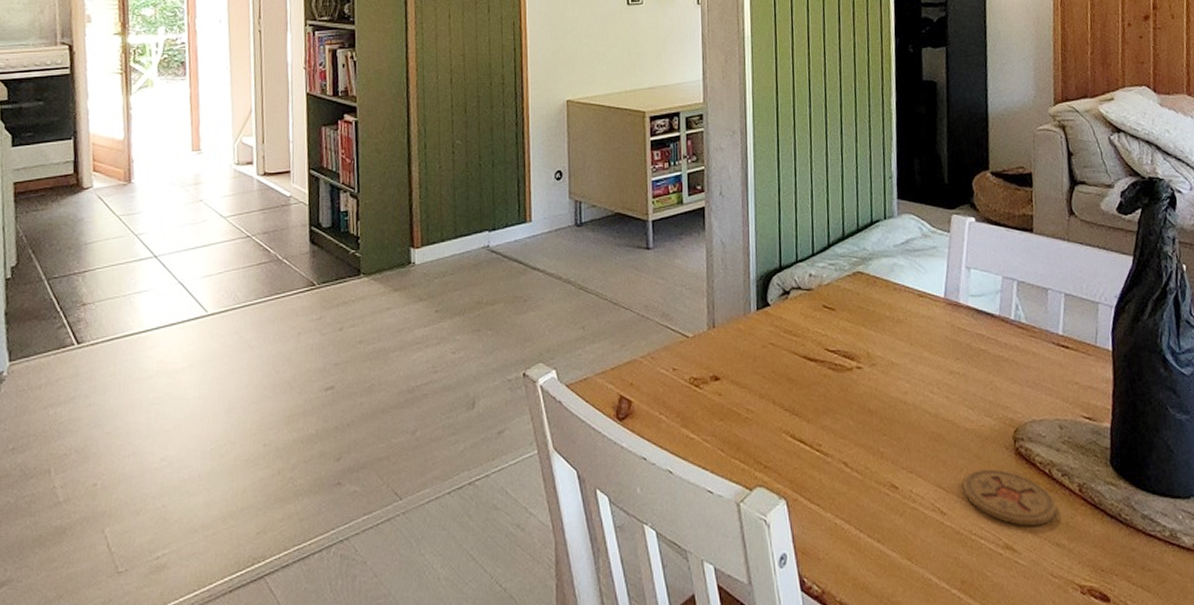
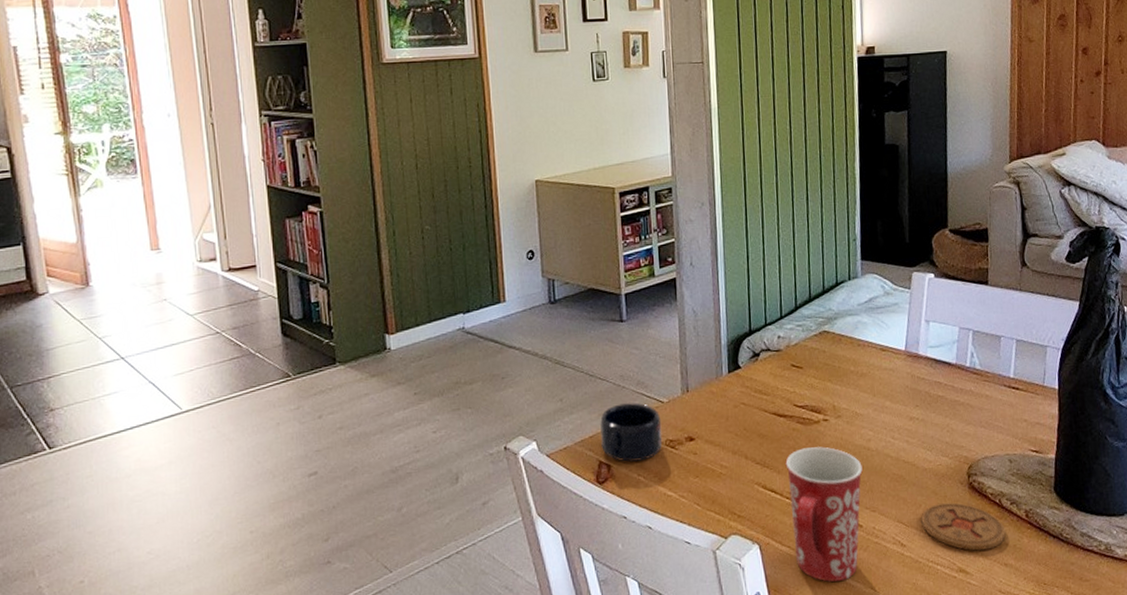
mug: none [621,335,686,399] -> present [599,403,663,462]
mug: none [815,396,899,548] -> present [785,446,863,582]

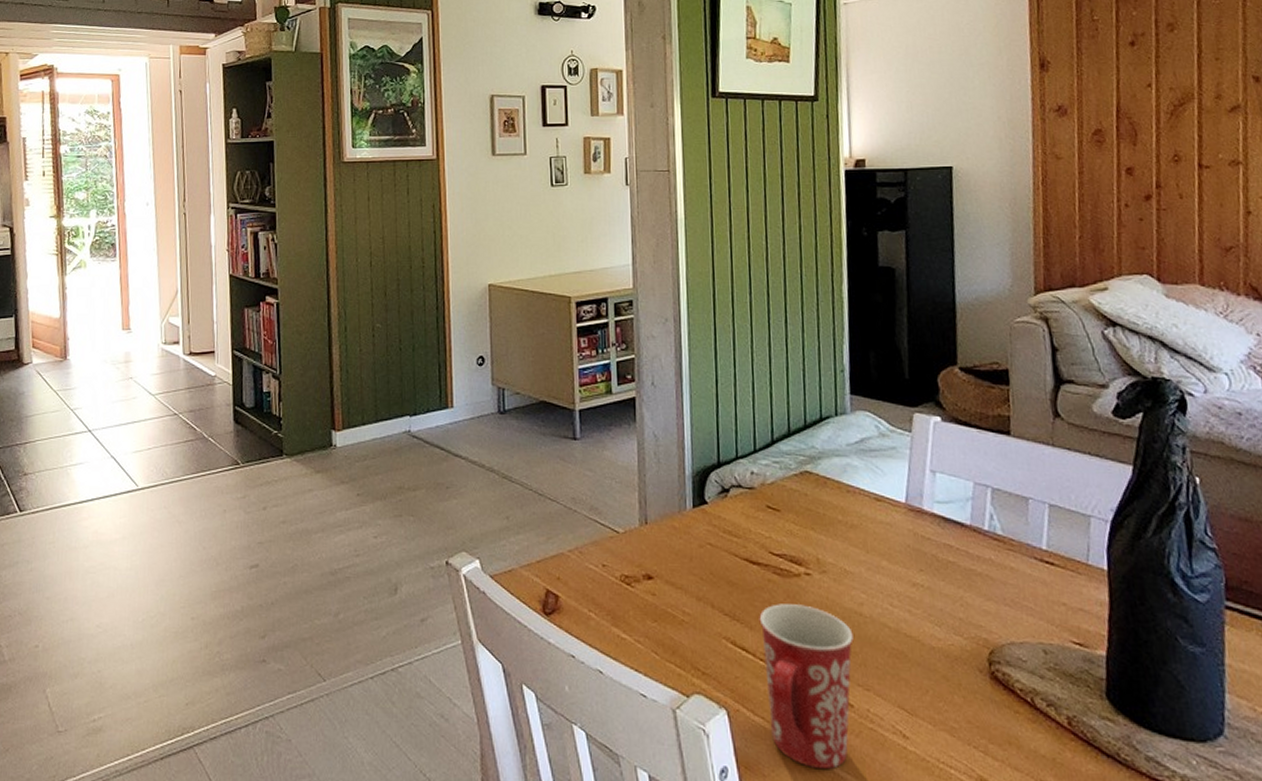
mug: present [599,403,663,462] -> none [547,529,617,595]
coaster: present [921,502,1006,551] -> none [928,692,1041,759]

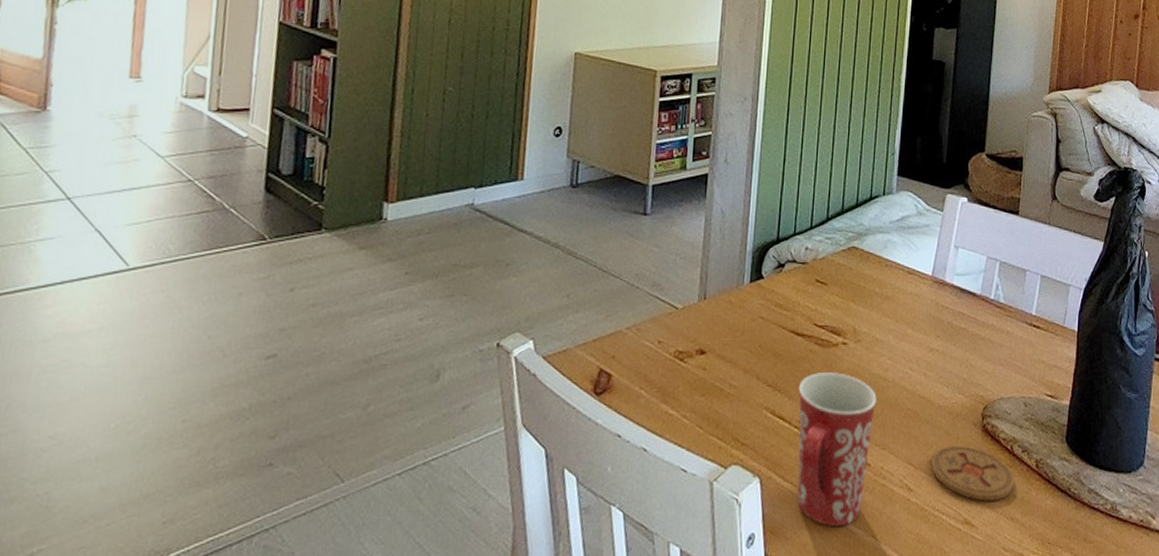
coaster: none [928,692,1041,759] -> present [931,446,1014,501]

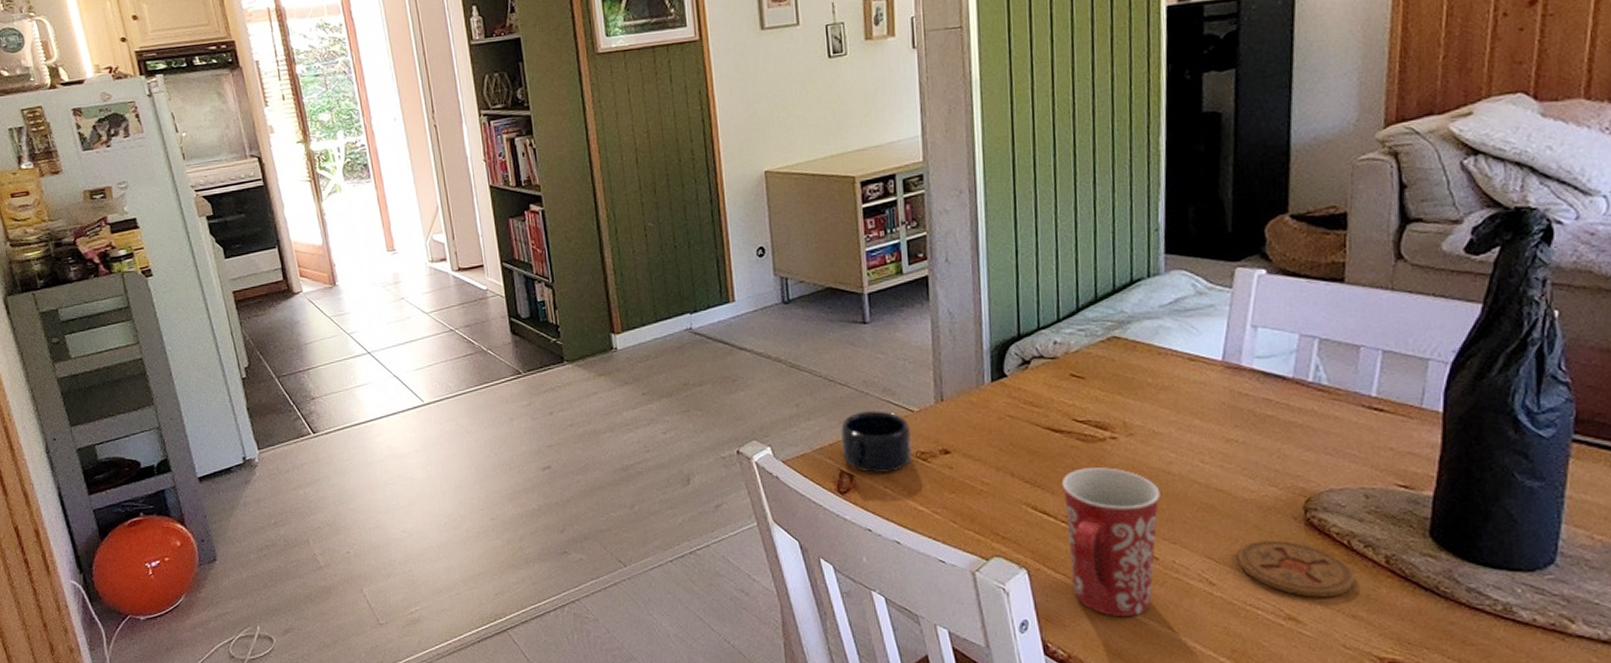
mug: none [604,306,673,372] -> present [840,411,913,473]

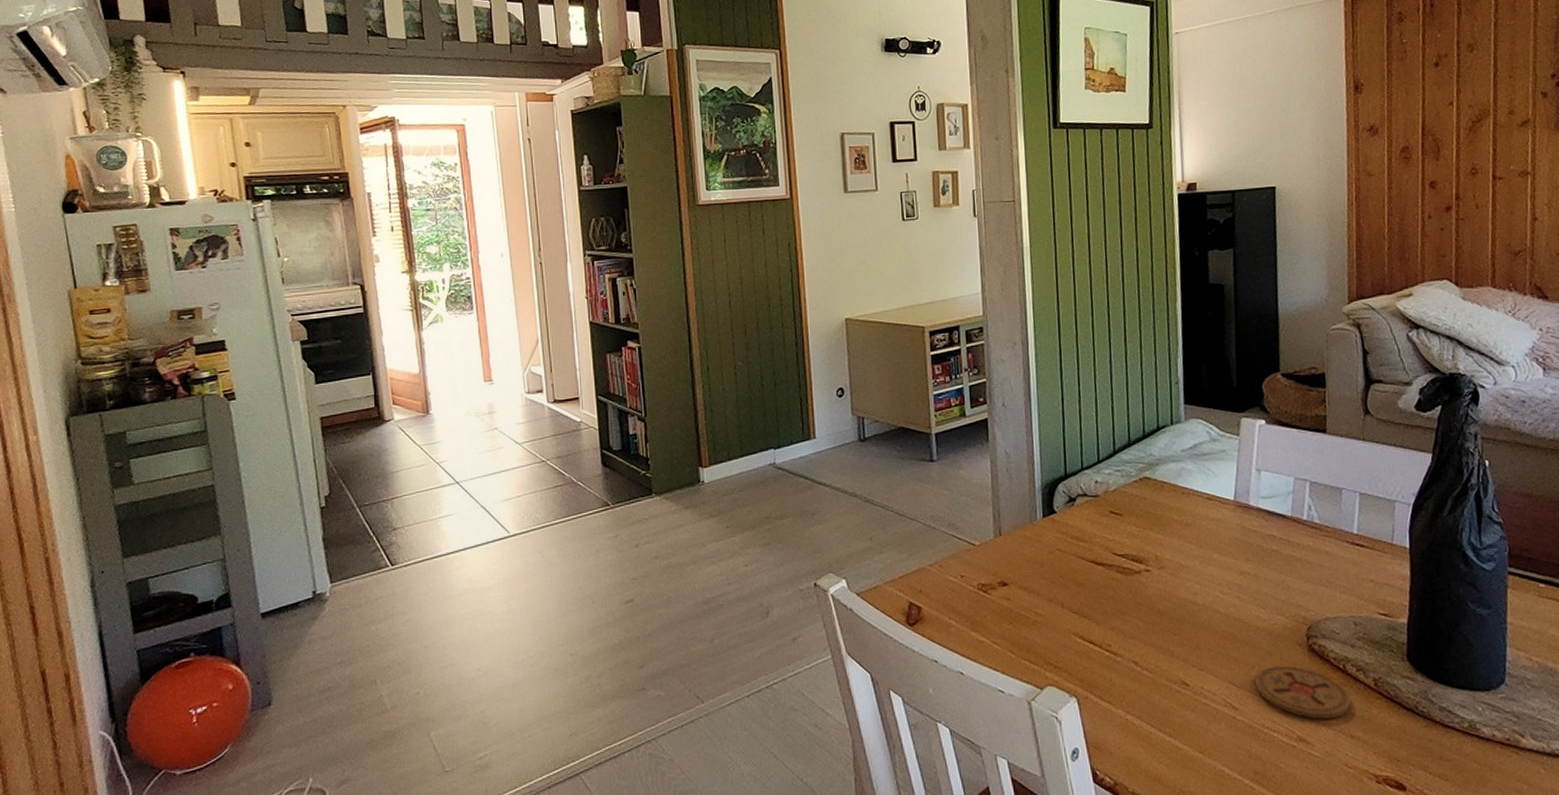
mug: present [840,411,913,473] -> none [909,544,975,605]
mug: present [1061,467,1161,616] -> none [1104,598,1189,742]

